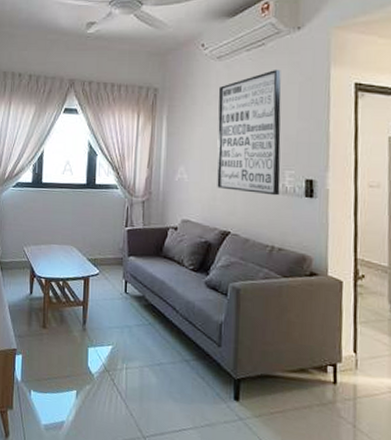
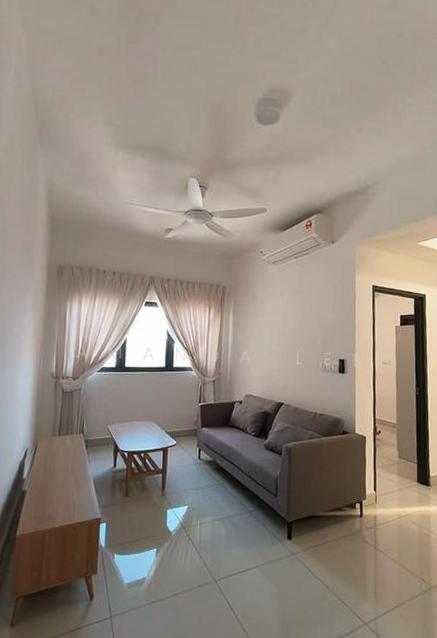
wall art: present [217,69,281,196] -> none [273,273,321,373]

